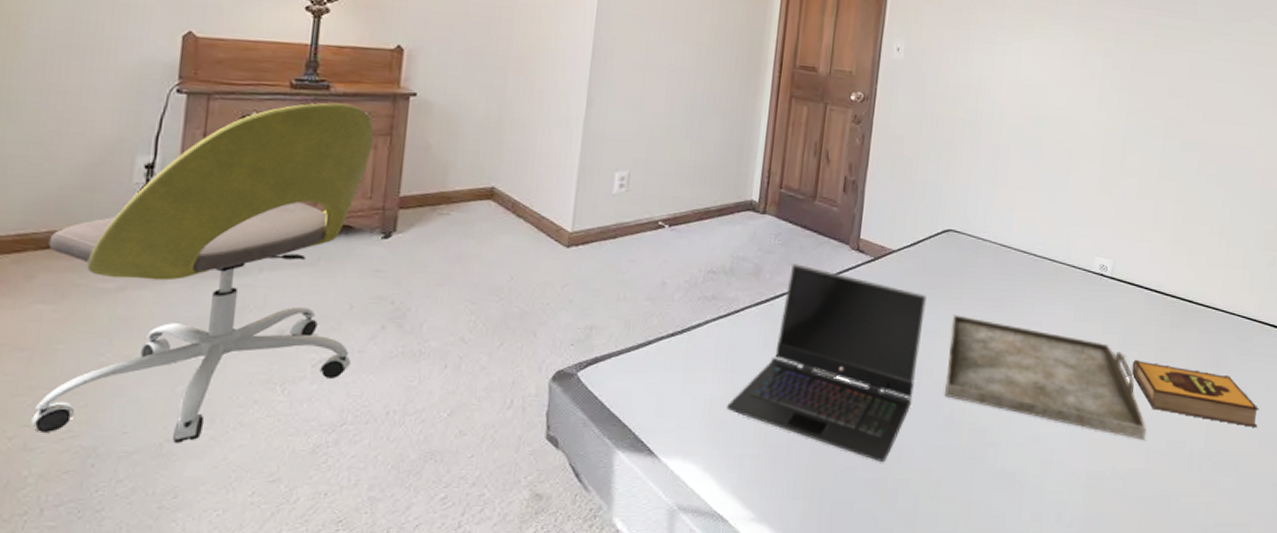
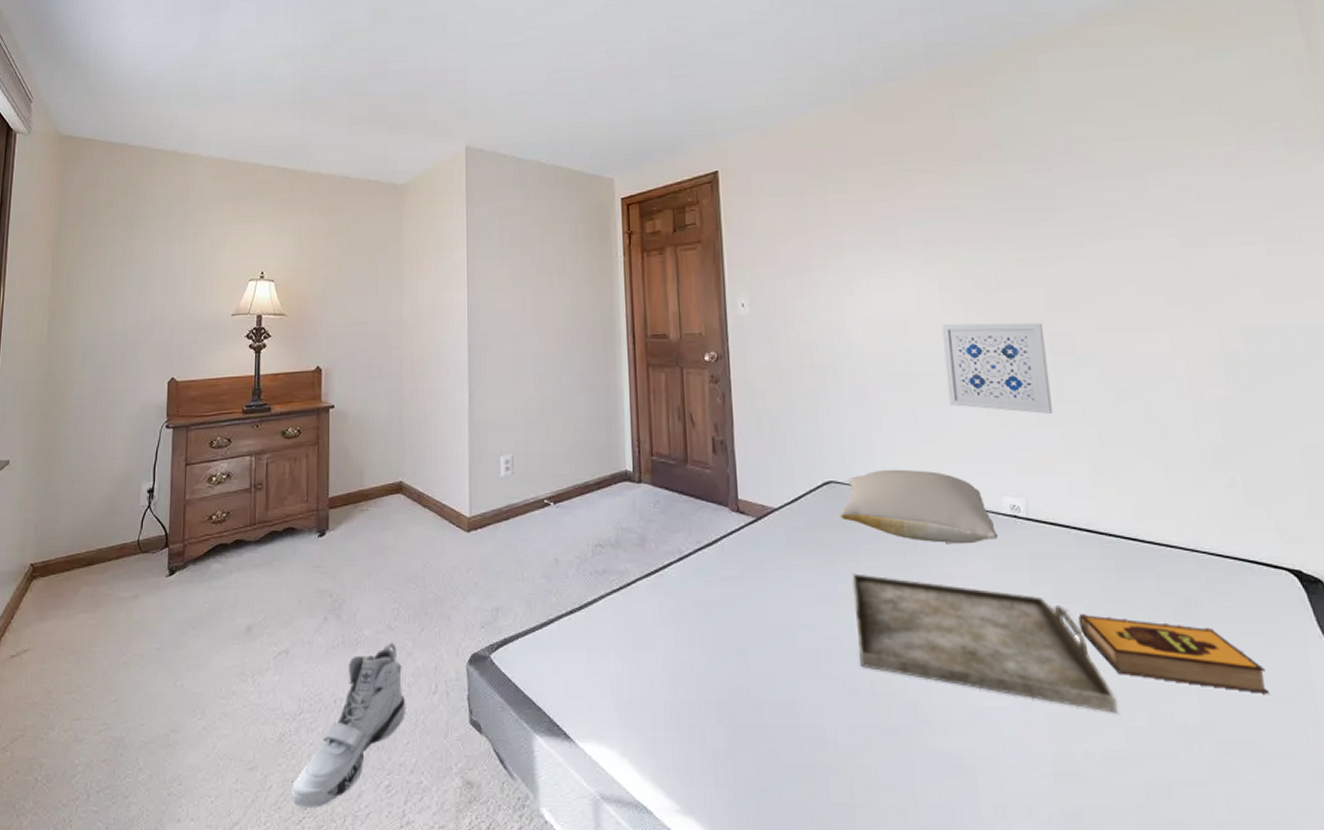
office chair: present [31,102,374,443] -> none [79,421,305,733]
sneaker: none [323,355,474,520] -> present [292,642,406,808]
laptop computer: present [727,264,927,463] -> none [633,531,826,746]
pillow: none [952,223,1084,296] -> present [839,469,998,545]
wall art: none [1069,96,1162,189] -> present [941,322,1053,414]

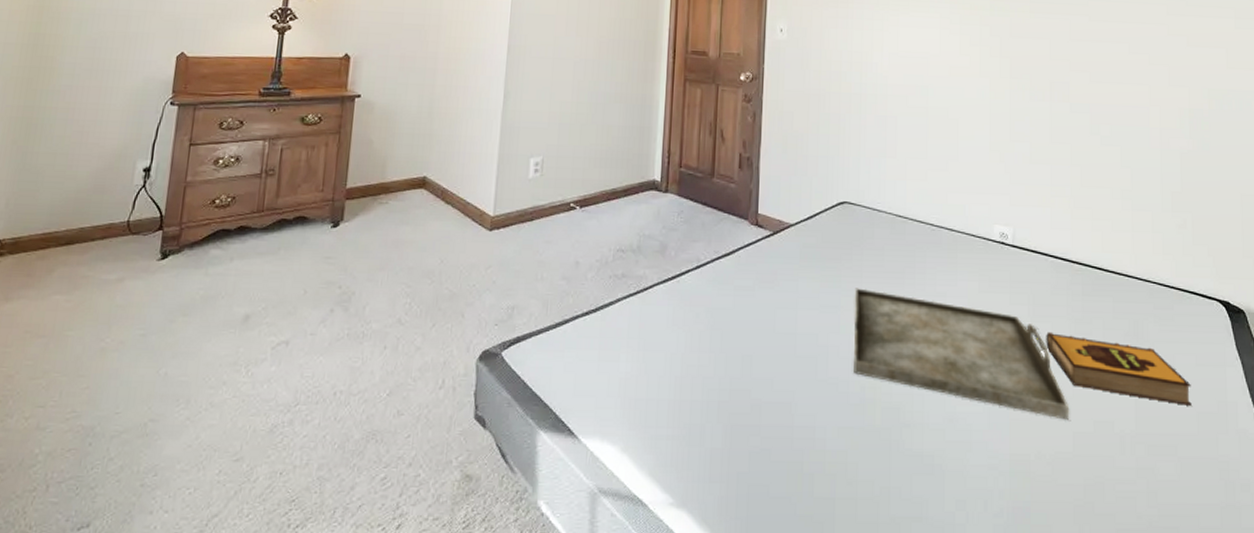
sneaker: present [292,642,406,808] -> none [279,336,410,500]
pillow: present [839,469,998,545] -> none [849,194,986,266]
wall art: present [941,322,1053,414] -> none [957,65,1045,153]

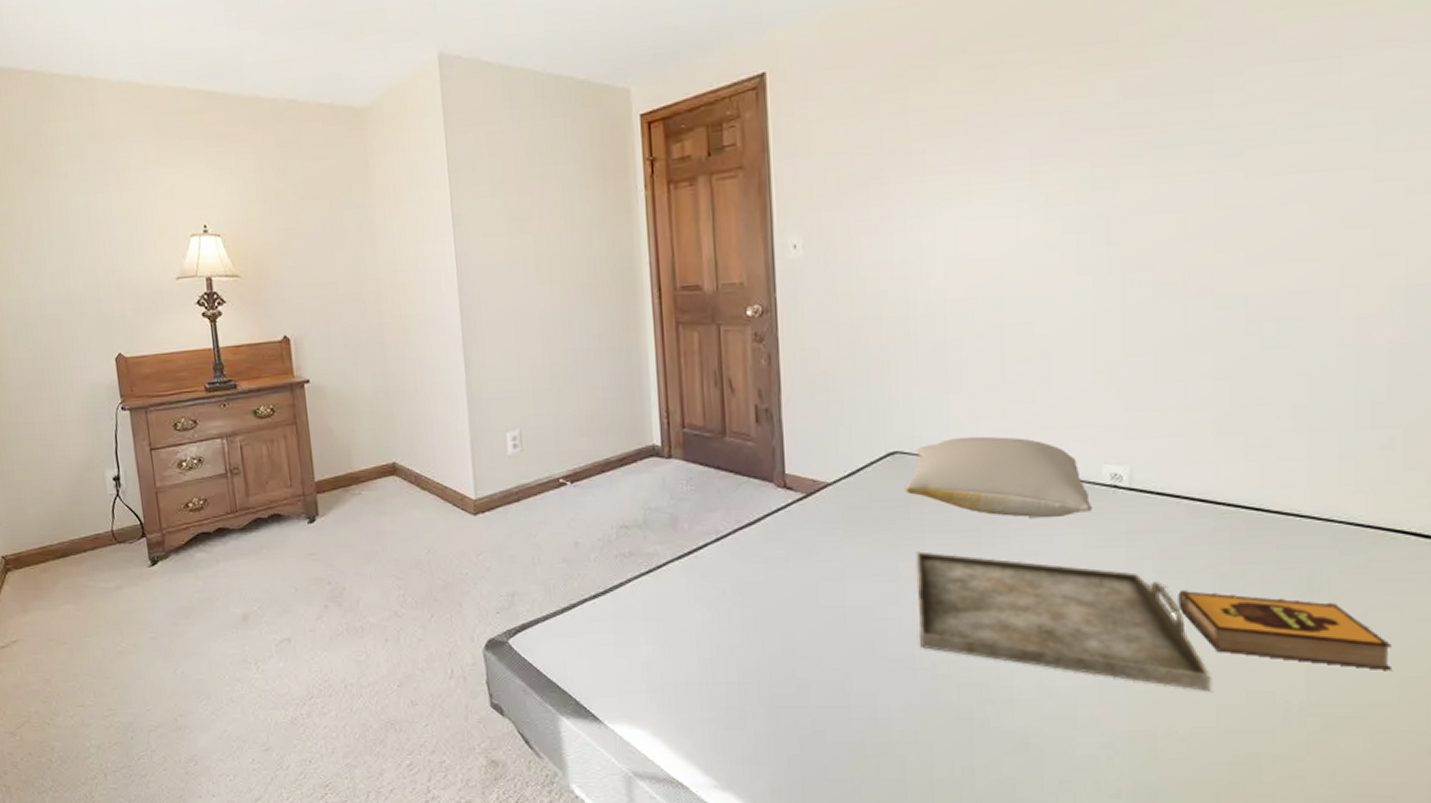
pillow: none [849,194,986,266] -> present [904,436,1092,519]

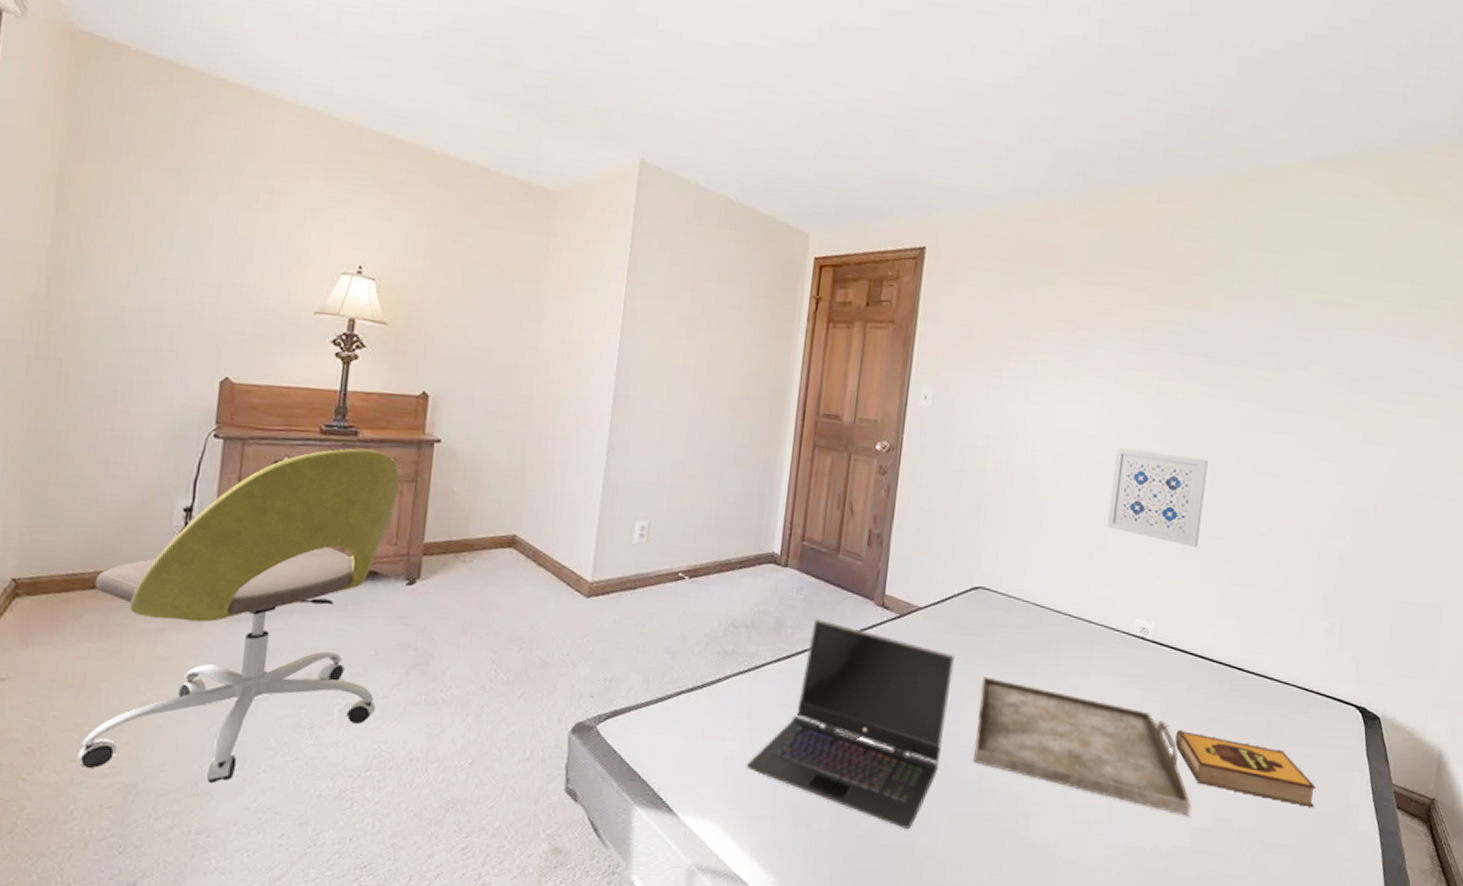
office chair: none [61,399,306,717] -> present [77,448,400,783]
laptop computer: none [666,509,881,725] -> present [747,619,955,830]
pillow: present [904,436,1092,519] -> none [981,581,1124,660]
wall art: none [1045,256,1176,368] -> present [1107,448,1208,547]

